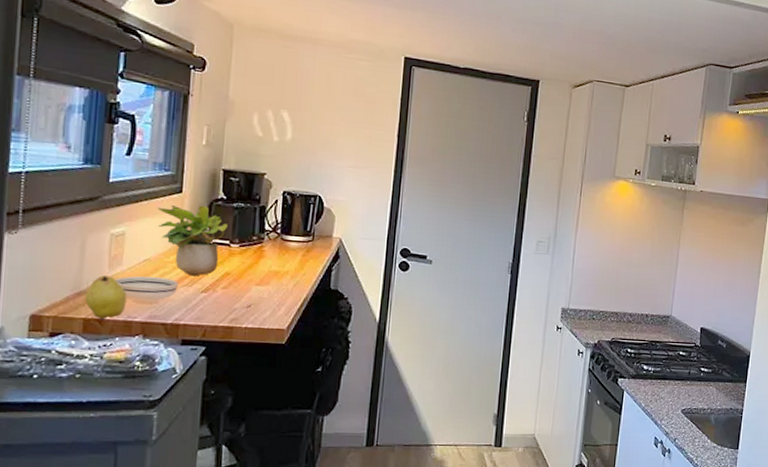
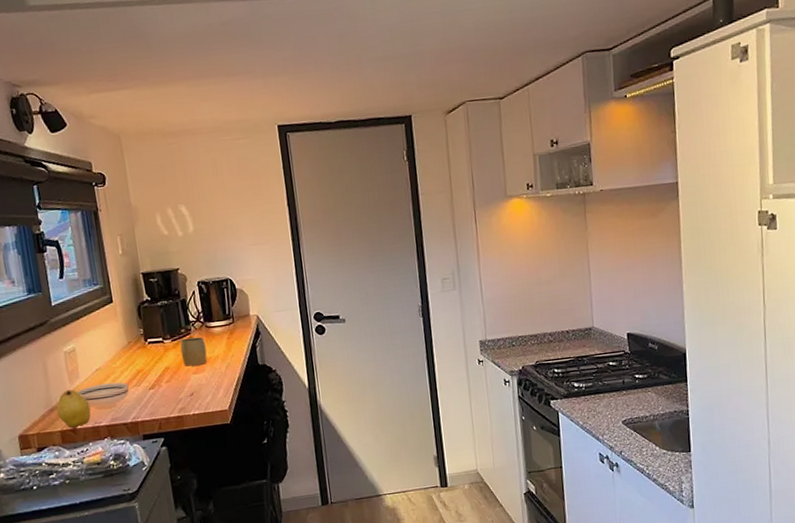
potted plant: present [157,205,227,276] -> none [95,310,158,376]
mug: none [246,246,277,277] -> present [180,337,208,366]

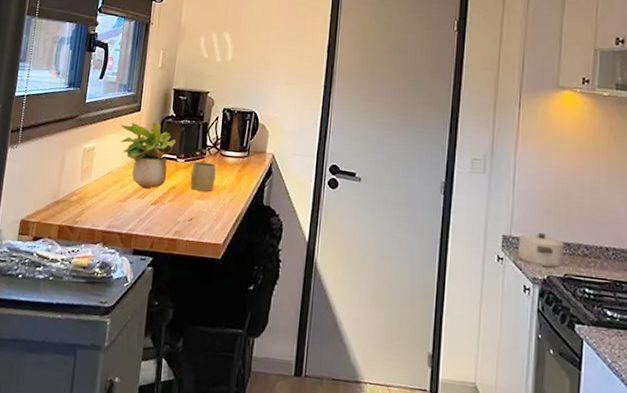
fruit: present [56,389,91,429] -> none [60,186,93,226]
bowl: present [76,382,129,410] -> none [84,187,134,214]
potted plant: none [95,310,158,376] -> present [120,122,175,189]
cooking pot: none [493,330,534,361] -> present [518,232,564,268]

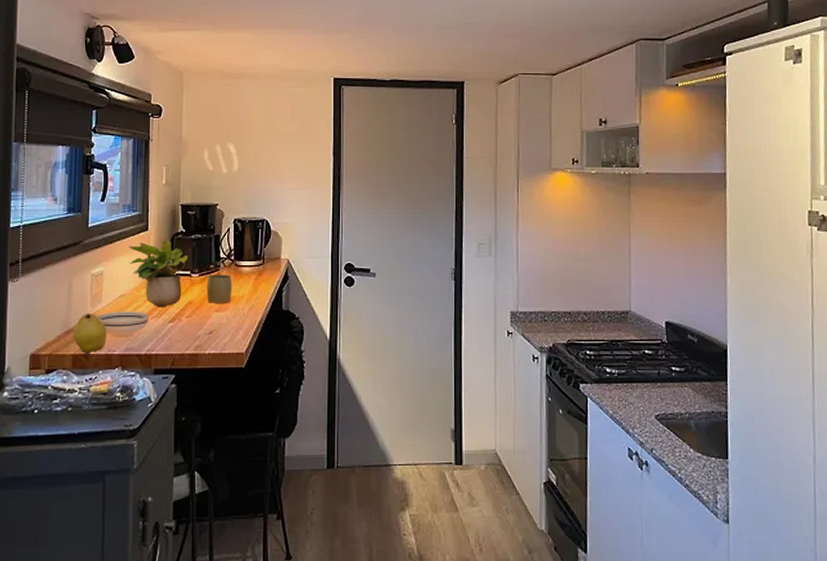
fruit: none [60,186,93,226] -> present [72,313,107,354]
bowl: none [84,187,134,214] -> present [96,310,150,338]
cooking pot: present [518,232,564,268] -> none [525,305,566,336]

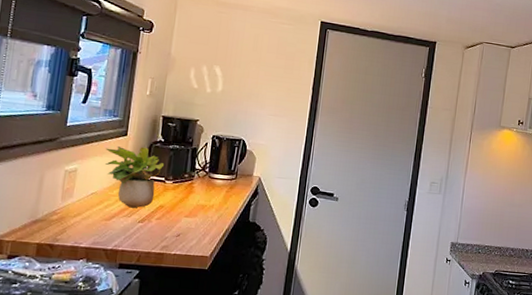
fruit: present [72,313,107,354] -> none [39,206,76,244]
bowl: present [96,310,150,338] -> none [65,207,120,232]
mug: present [206,274,232,303] -> none [178,183,205,210]

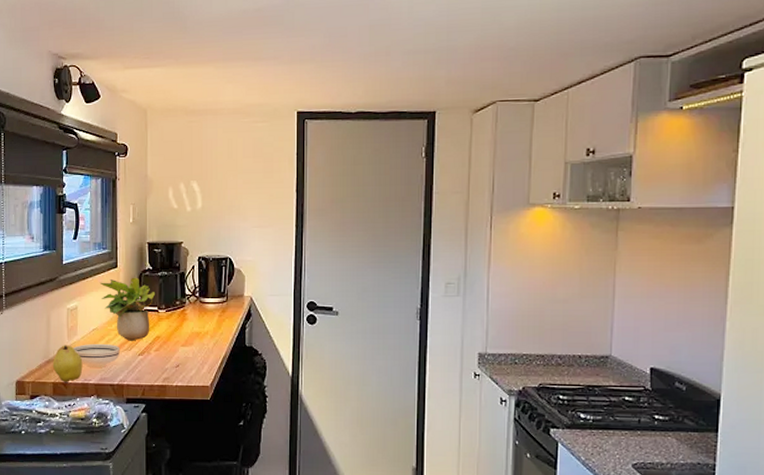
fruit: none [39,206,76,244] -> present [52,345,83,382]
bowl: none [65,207,120,232] -> present [72,343,121,368]

